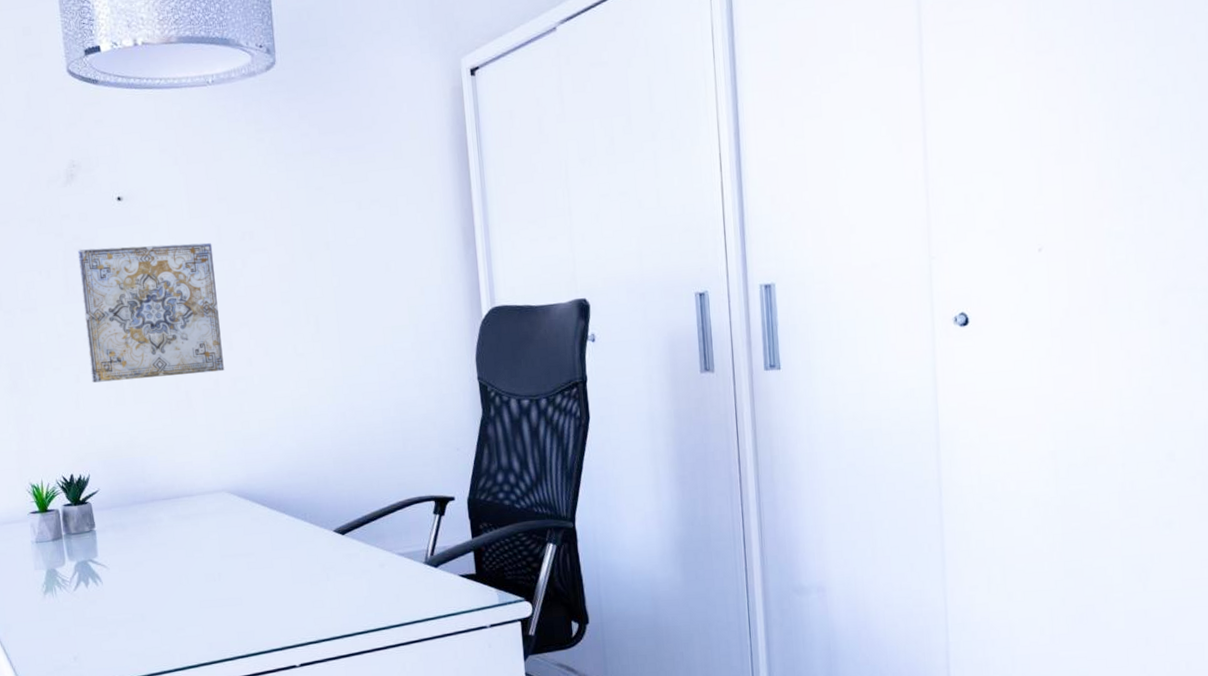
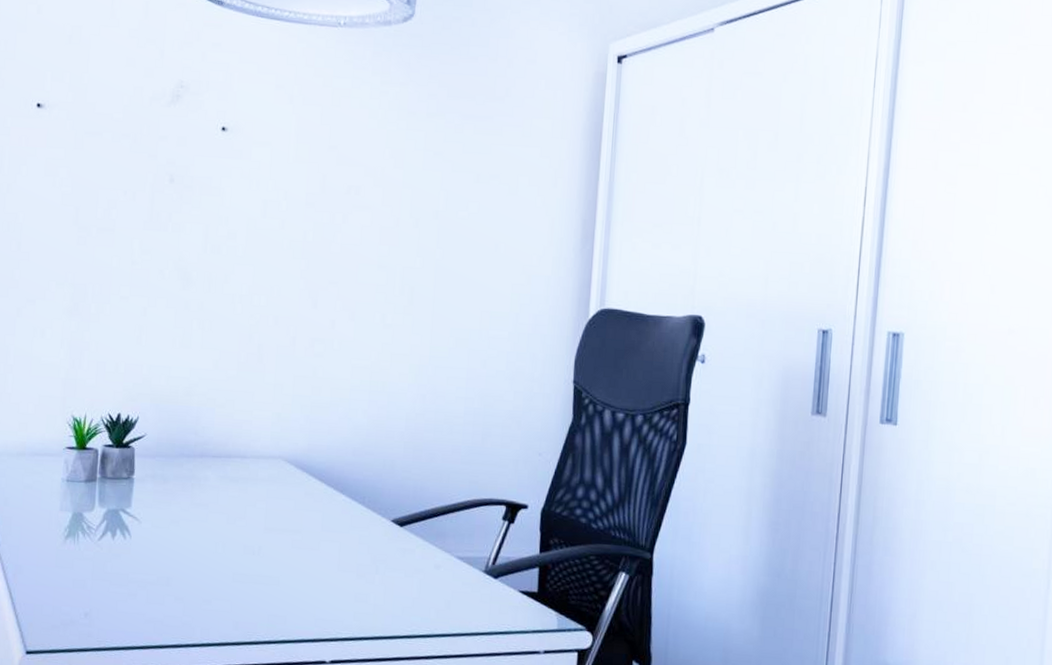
wall art: present [77,242,224,383] -> none [159,175,314,330]

